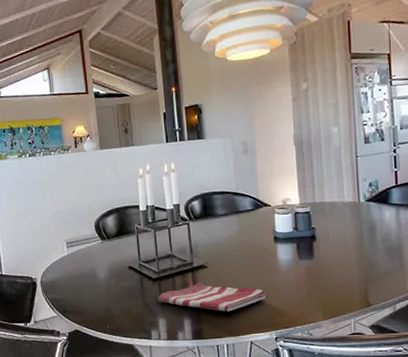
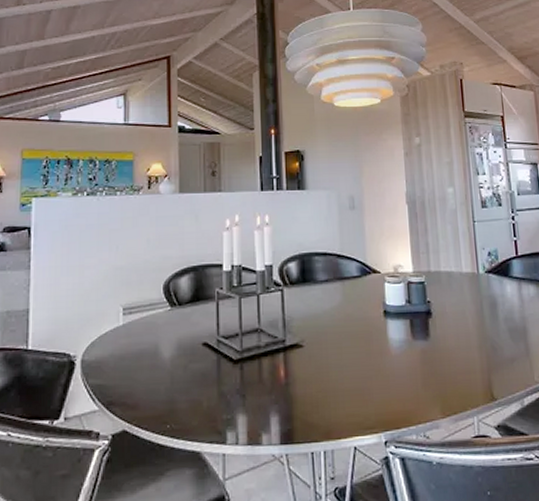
dish towel: present [157,282,265,312] -> none [238,366,373,406]

